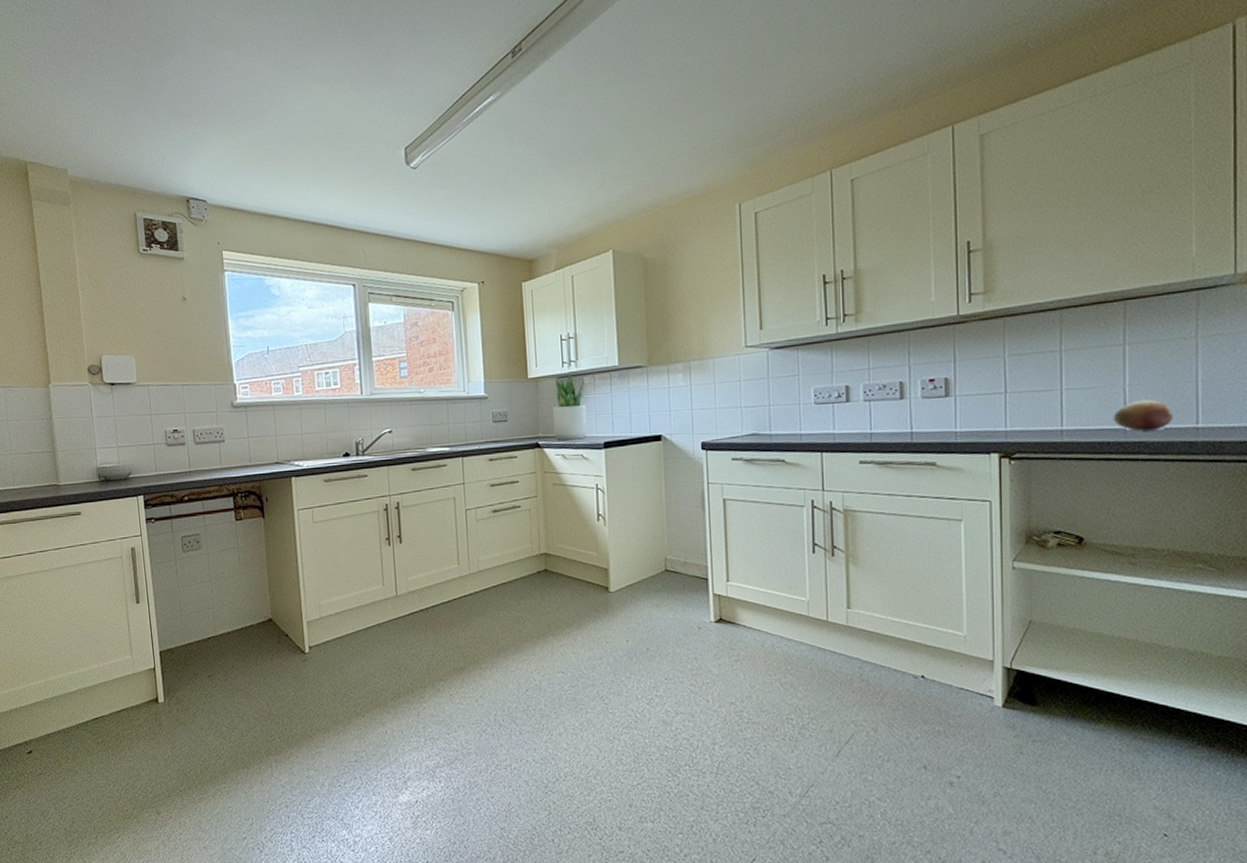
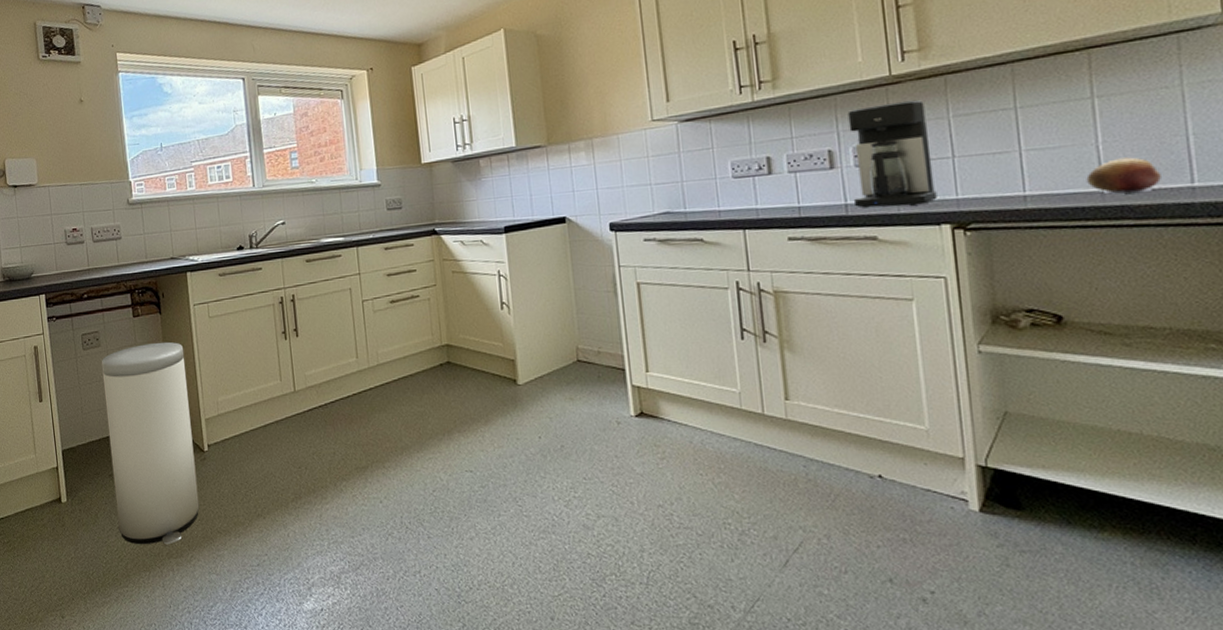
pedal bin: none [201,545,300,744] -> present [101,341,200,546]
planter: present [552,373,587,440] -> none [448,157,485,226]
coffee maker: none [919,338,989,437] -> present [847,99,938,208]

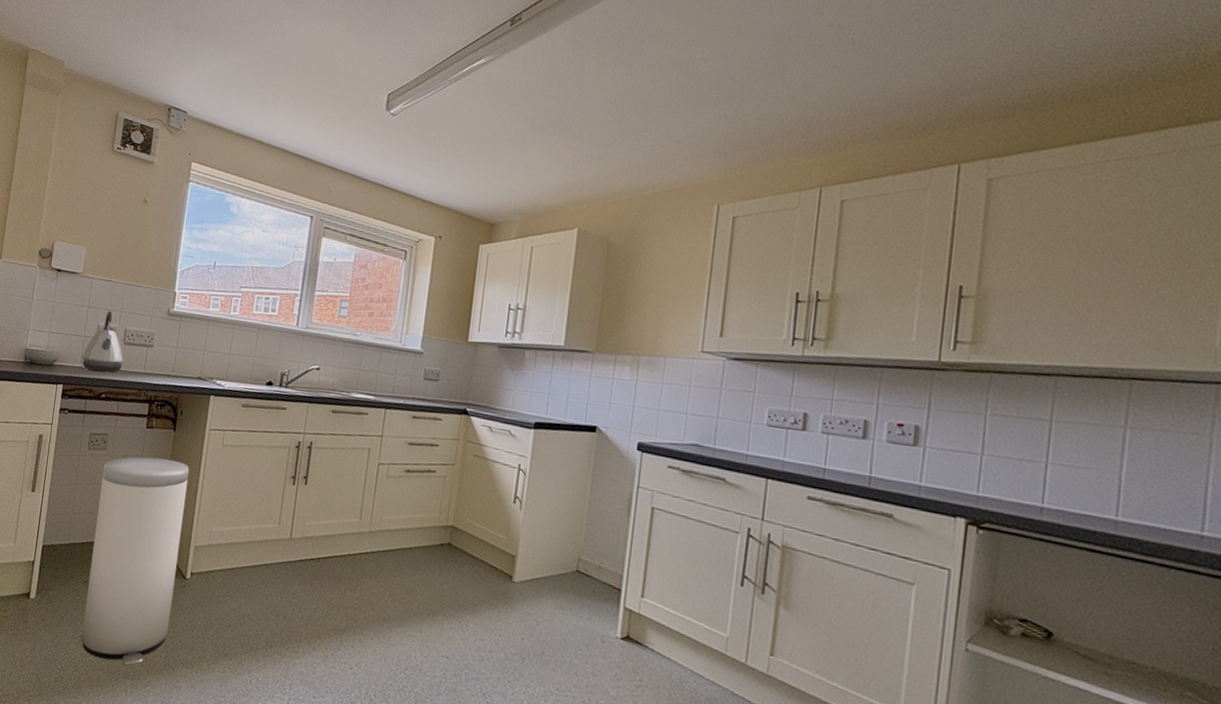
kettle: none [56,213,98,274] -> present [81,311,125,373]
coffee maker: present [847,99,938,208] -> none [878,385,966,494]
fruit: present [1086,157,1161,194] -> none [1103,491,1174,529]

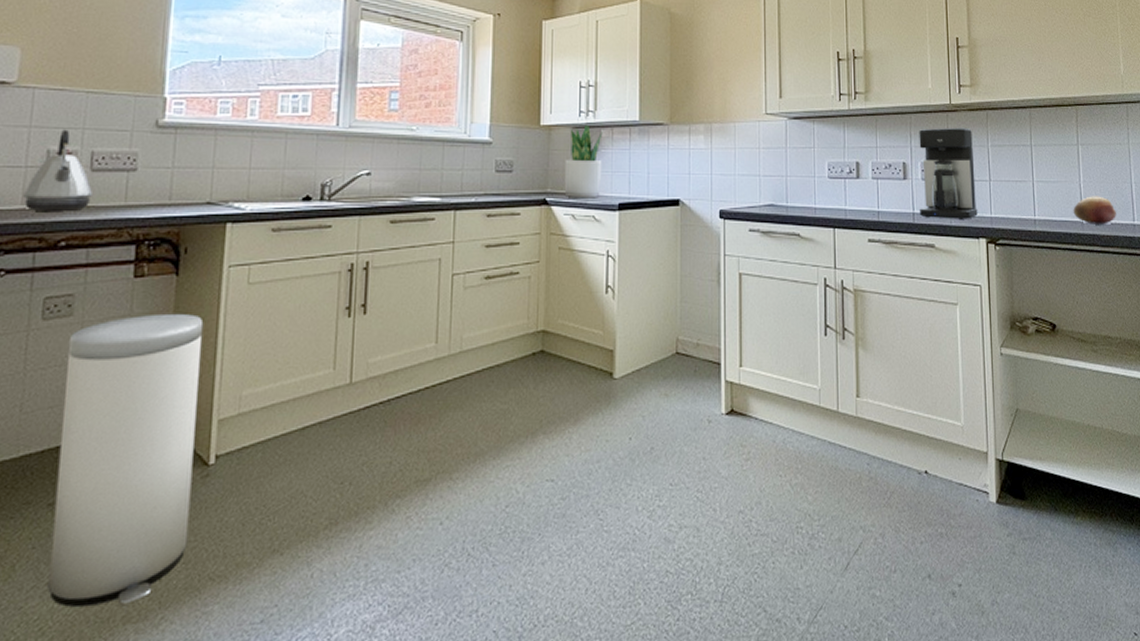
planter: none [484,344,528,414] -> present [564,124,604,199]
coffee maker: none [878,385,966,494] -> present [919,127,978,219]
fruit: none [1103,491,1174,529] -> present [1073,196,1116,225]

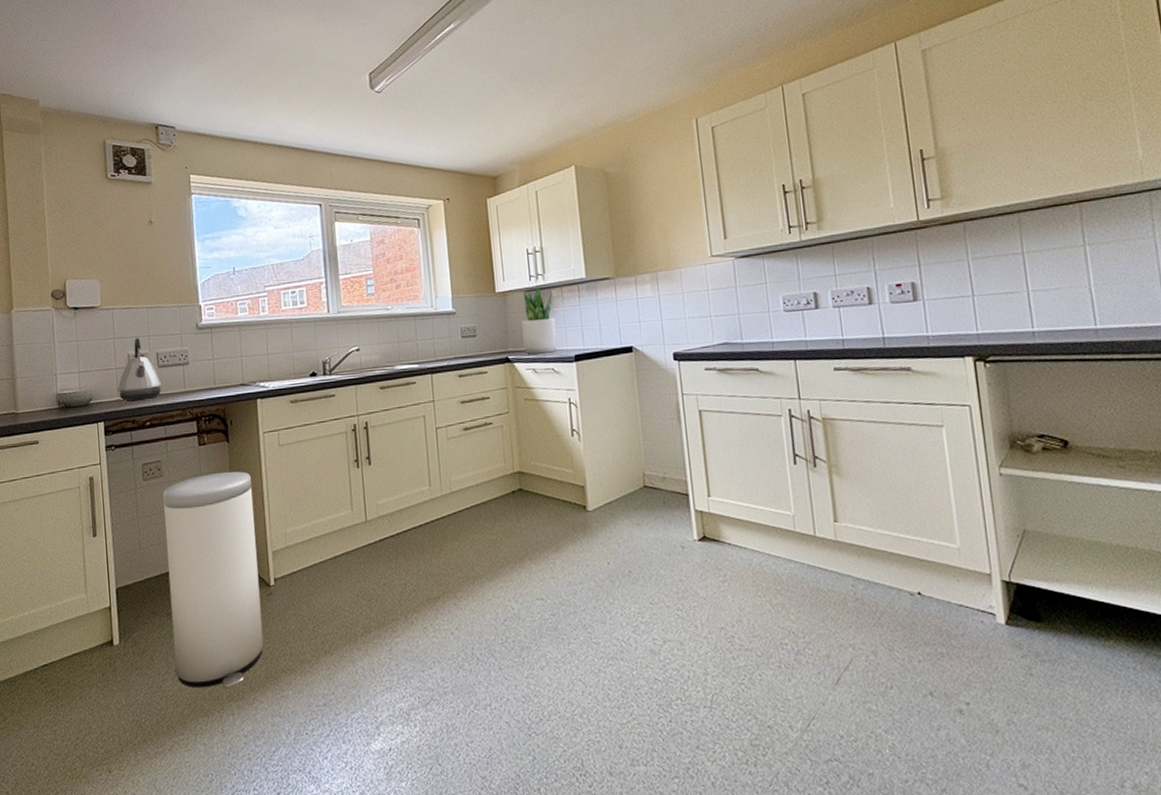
coffee maker: present [919,127,978,219] -> none [883,243,961,341]
fruit: present [1073,196,1116,225] -> none [1082,298,1142,331]

